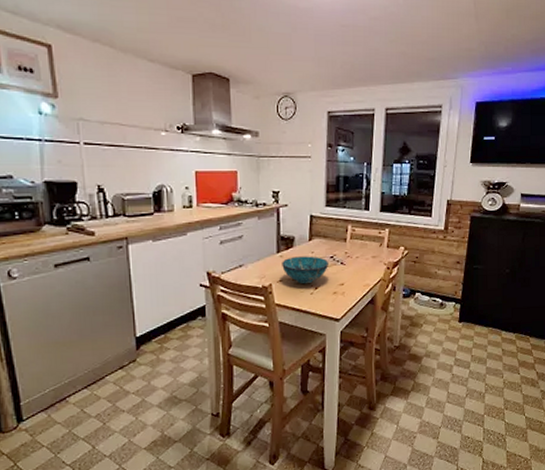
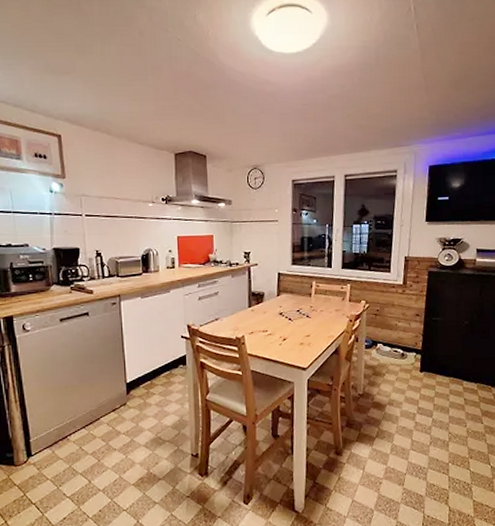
decorative bowl: present [282,256,328,284] -> none [253,310,295,336]

